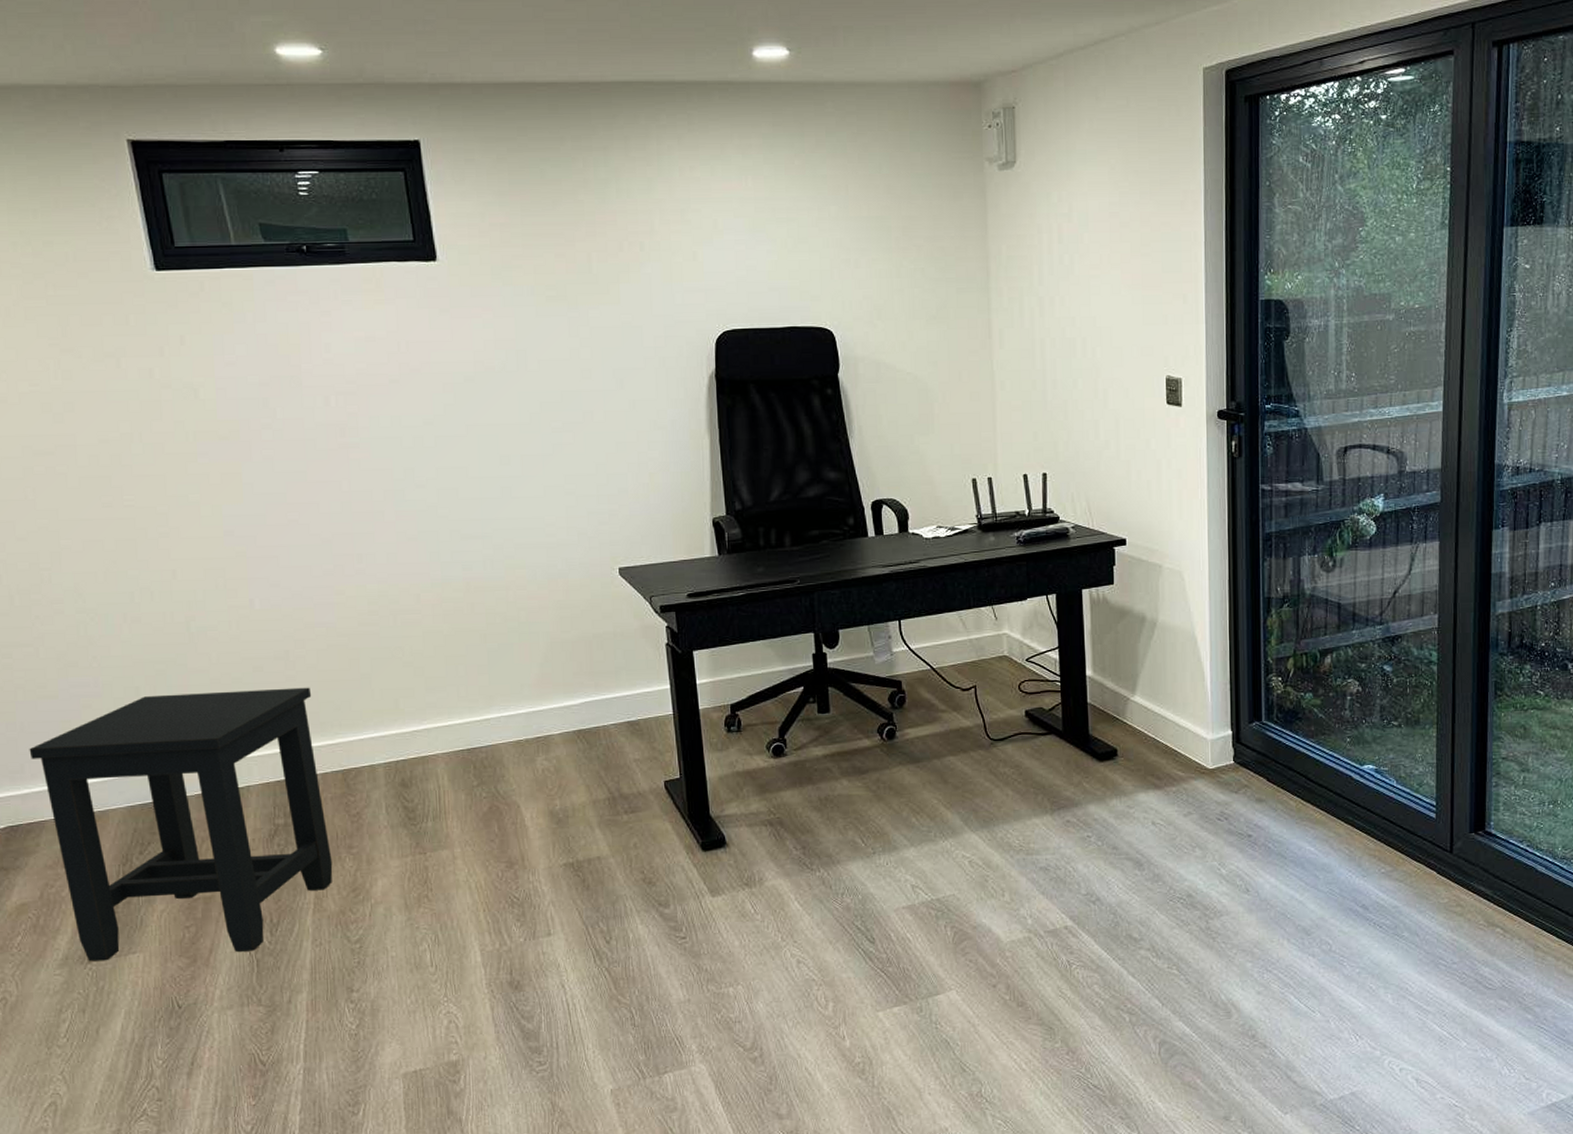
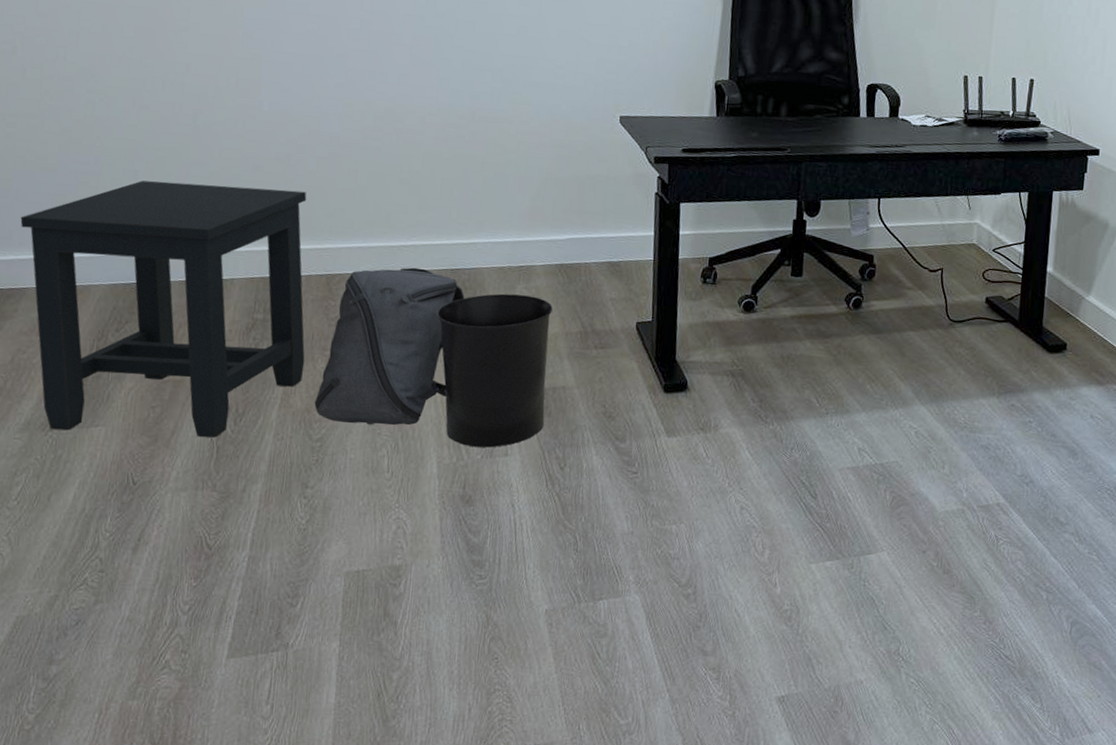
backpack: none [348,751,485,921] -> present [314,267,465,425]
waste bin: none [459,767,584,930] -> present [437,293,553,448]

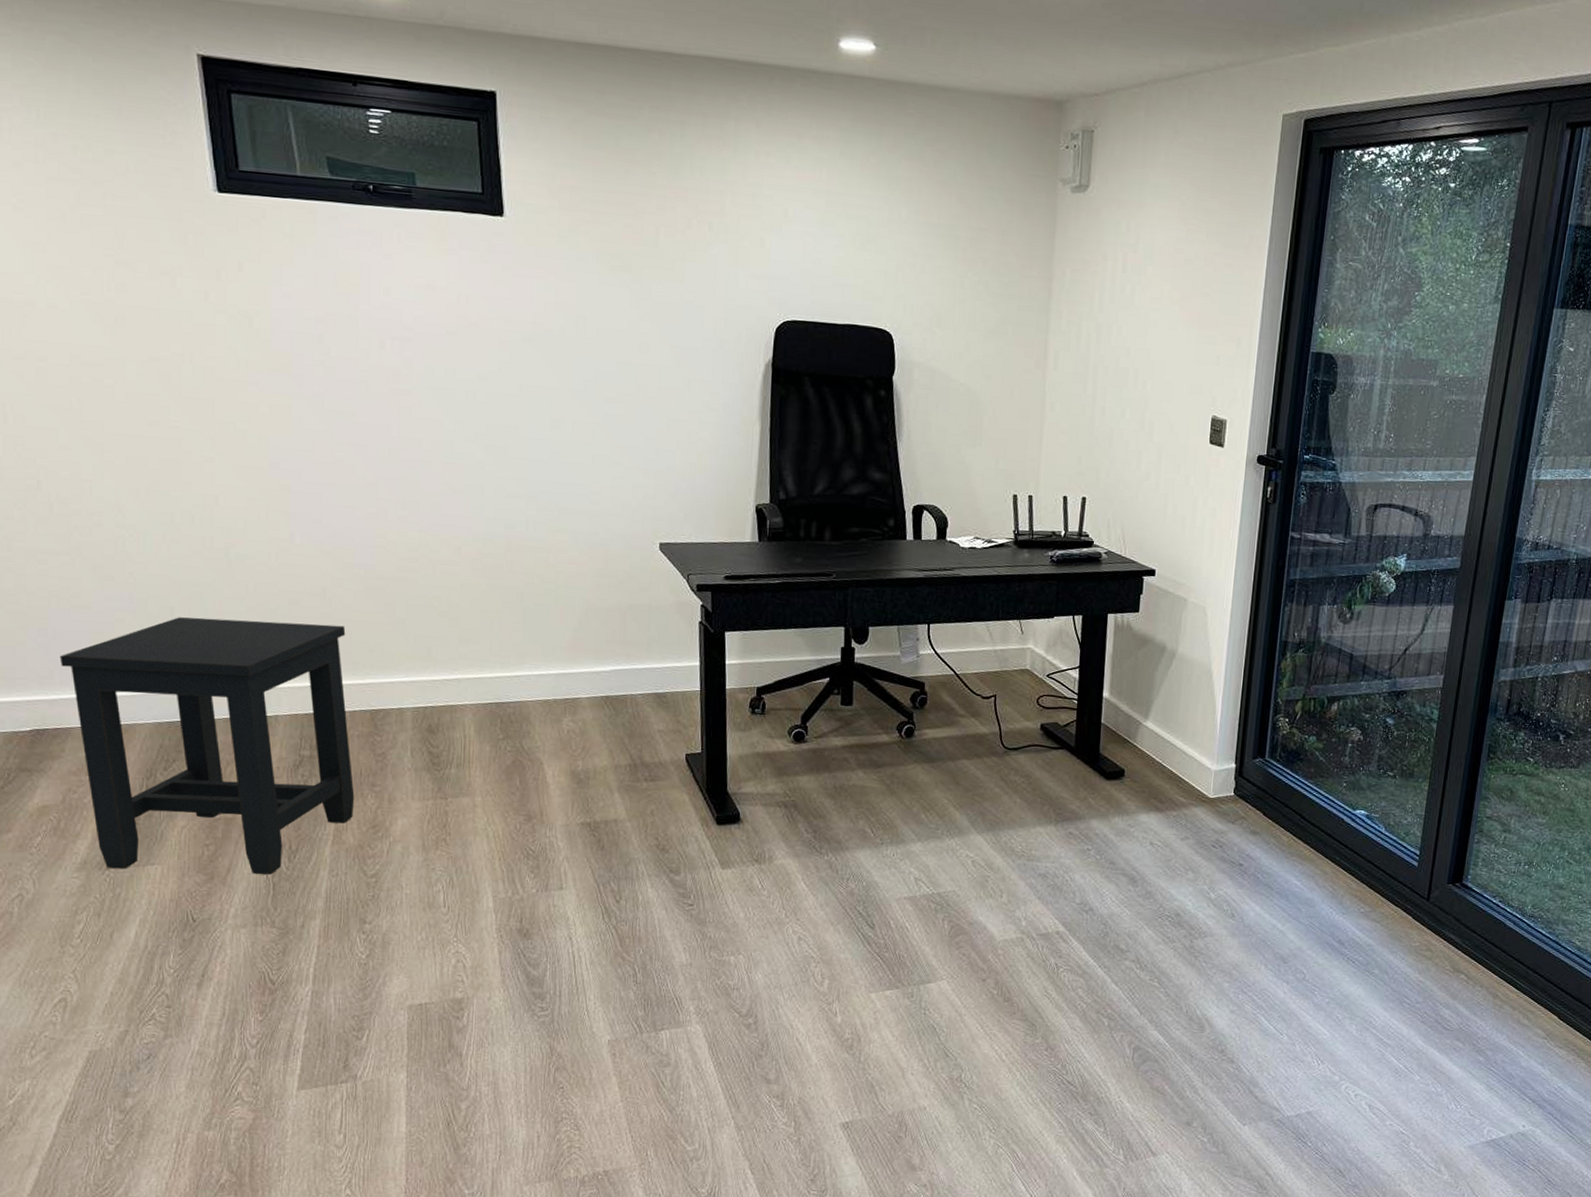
backpack: present [314,267,465,425] -> none [367,701,511,861]
waste bin: present [437,293,553,448] -> none [484,727,600,882]

